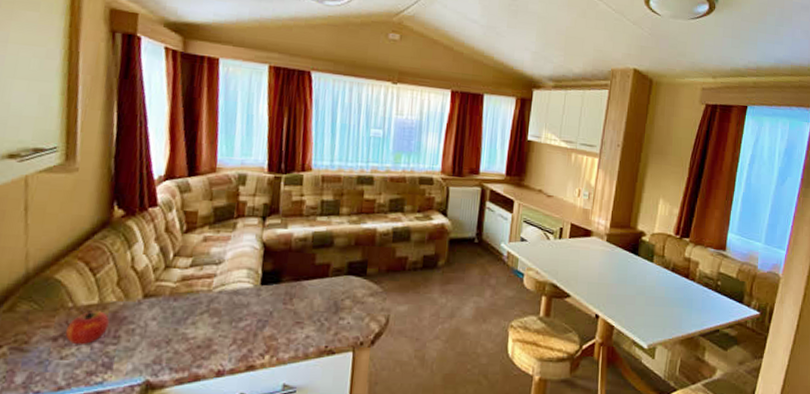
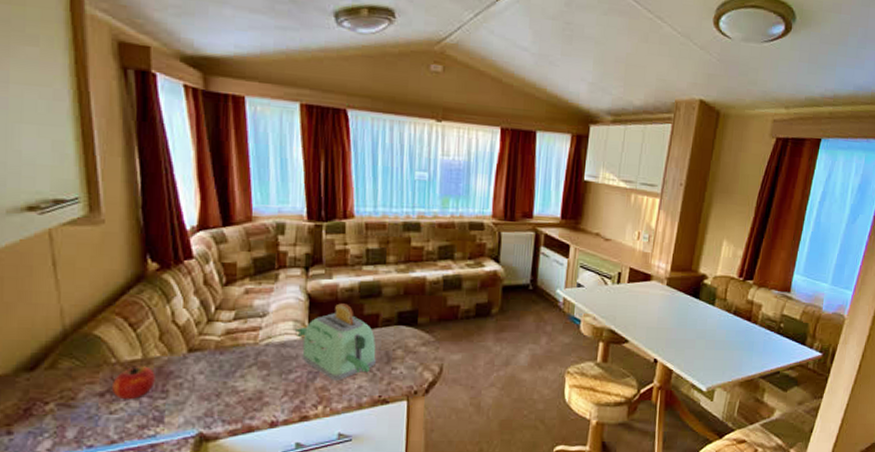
toaster: none [247,252,325,330] -> present [294,303,376,381]

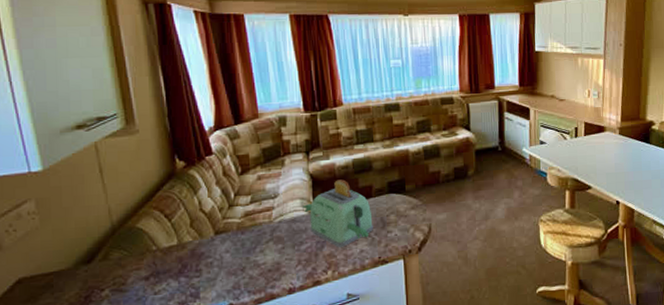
fruit: present [111,366,155,400] -> none [154,250,190,282]

